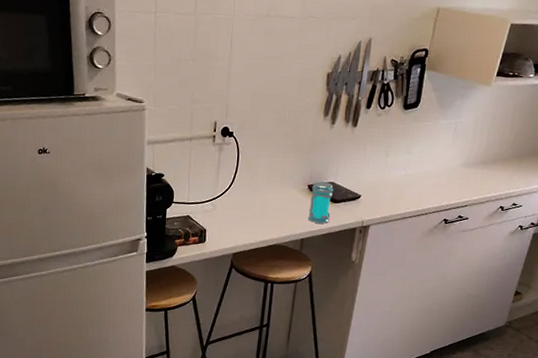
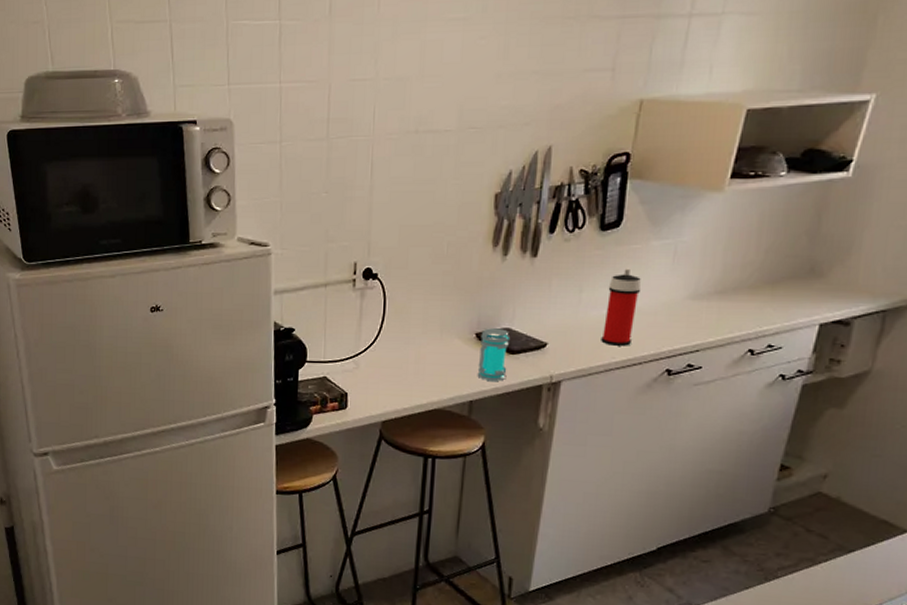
spray can: none [400,140,431,200] -> present [601,268,642,346]

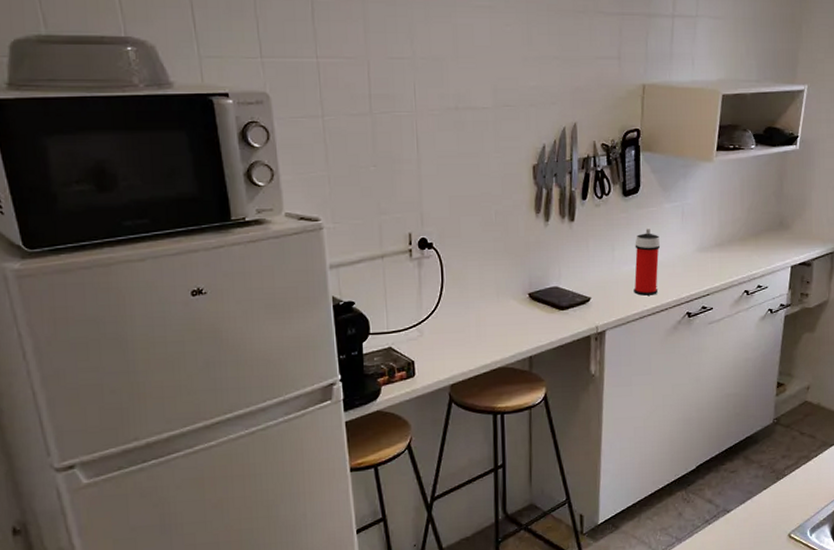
jar: present [477,328,511,381] -> none [533,287,559,336]

